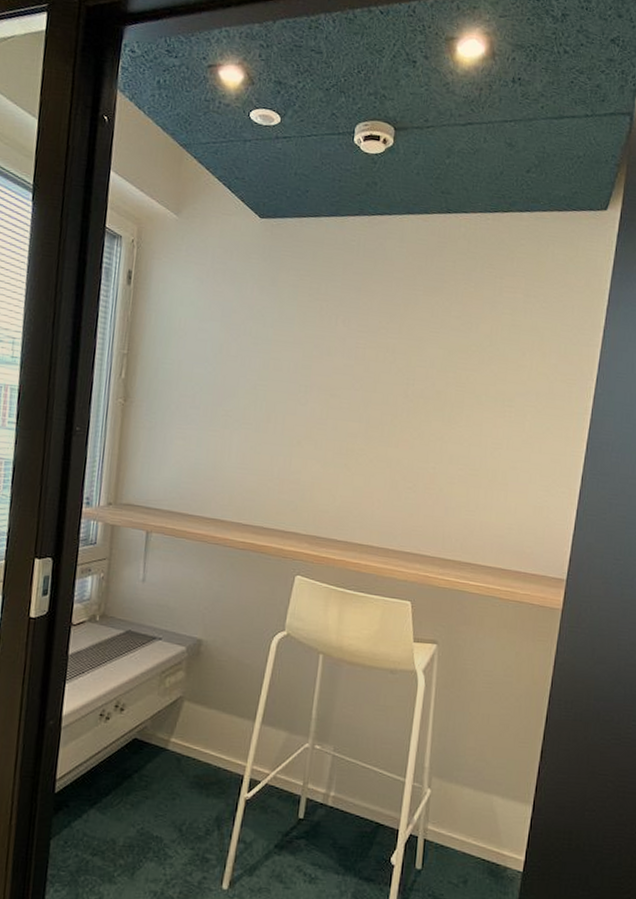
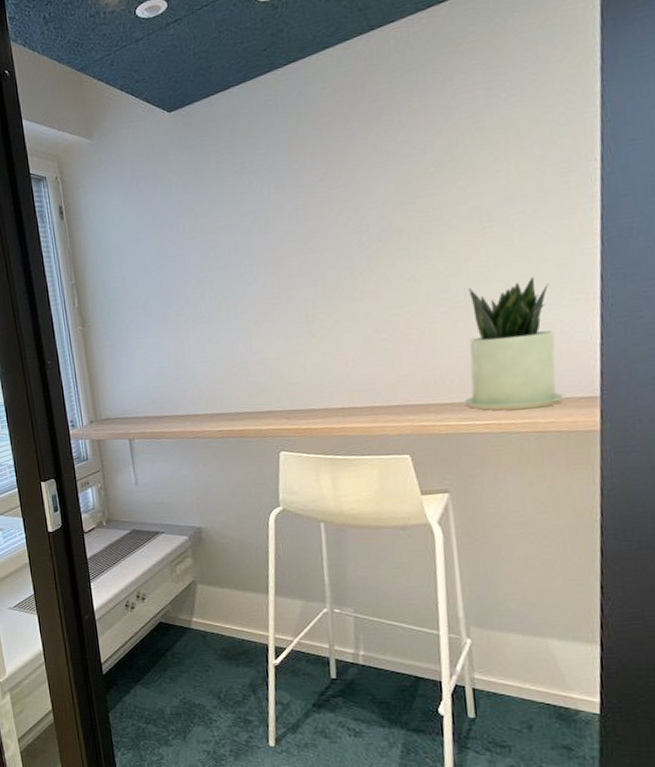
planter: none [462,461,545,580] -> present [462,276,566,411]

